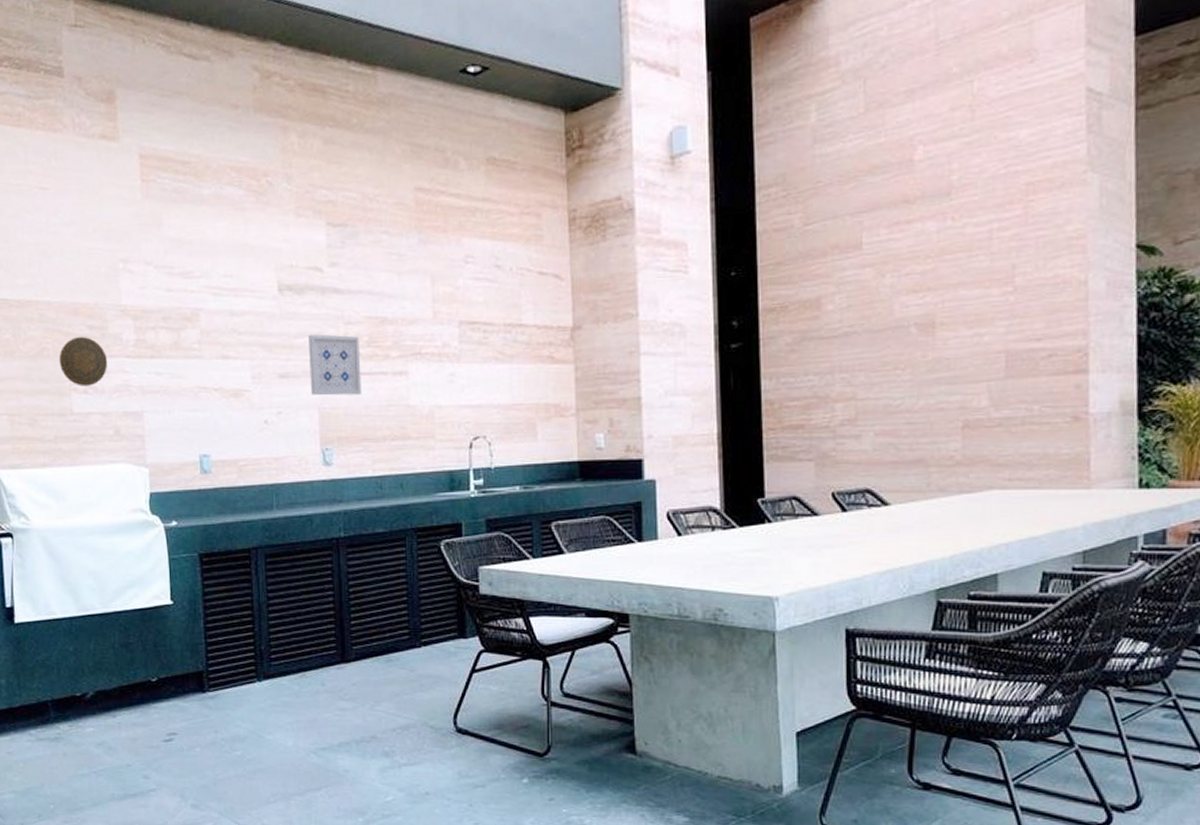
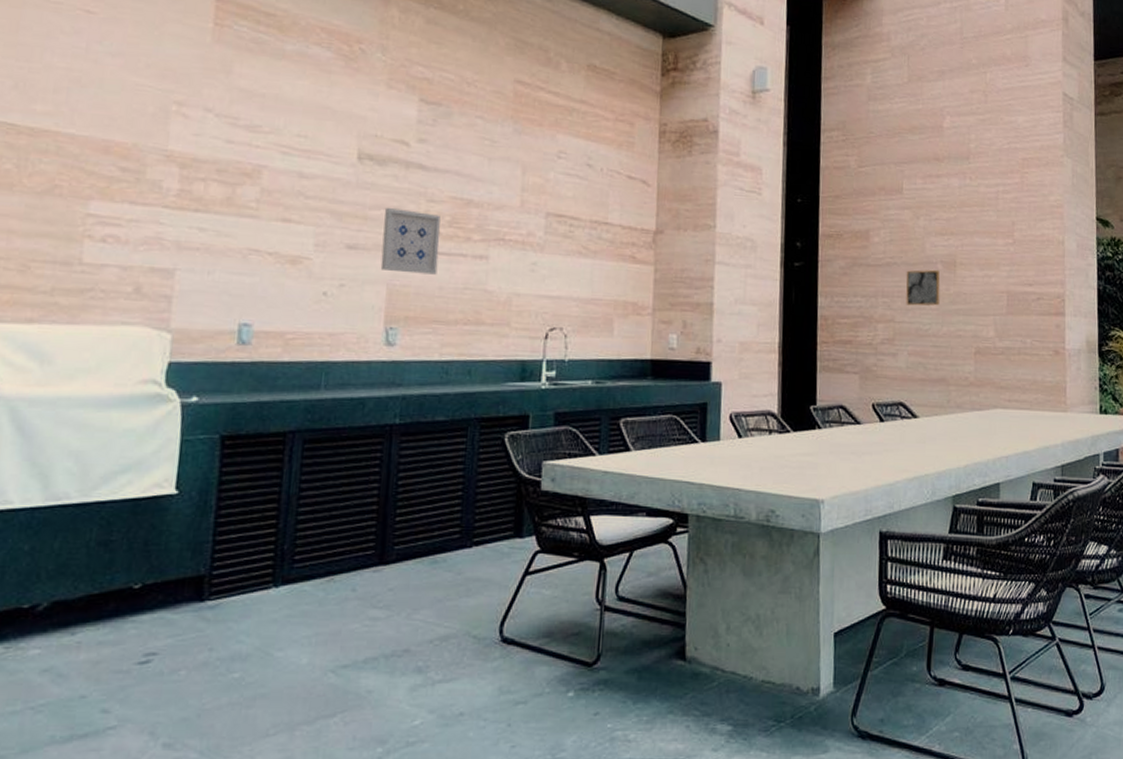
decorative plate: present [58,336,108,386] -> none [73,177,140,235]
wall art: none [869,334,915,379] -> present [906,269,940,306]

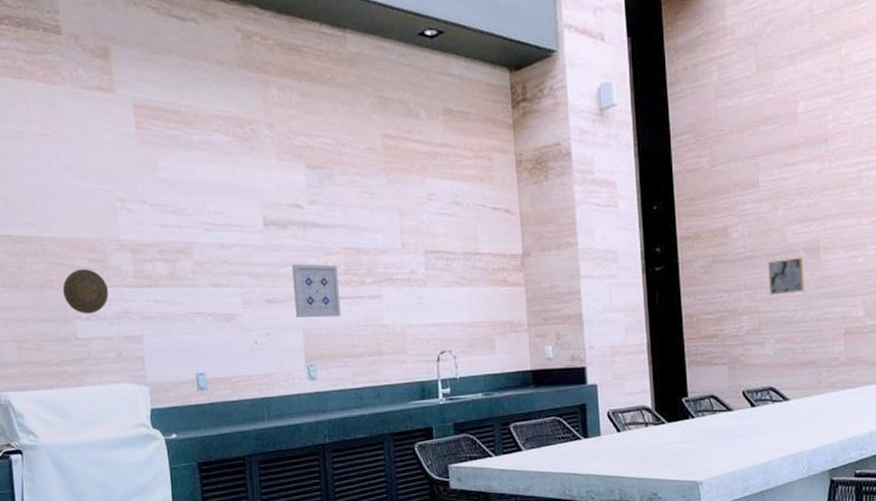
decorative plate: none [73,177,140,235] -> present [62,268,109,314]

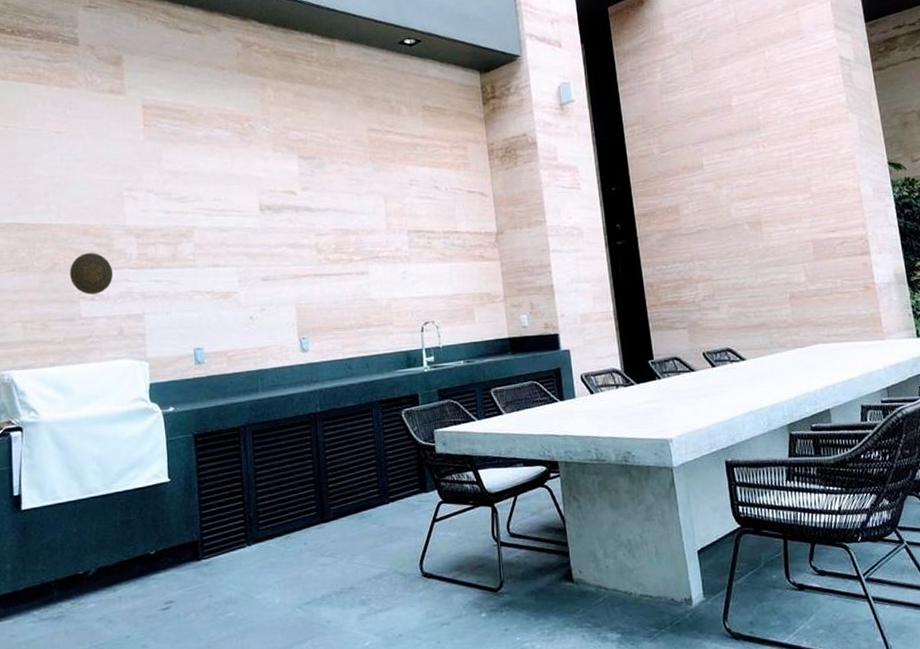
wall art: present [292,264,341,318] -> none [286,244,331,294]
wall art: present [767,257,804,295] -> none [716,230,751,265]

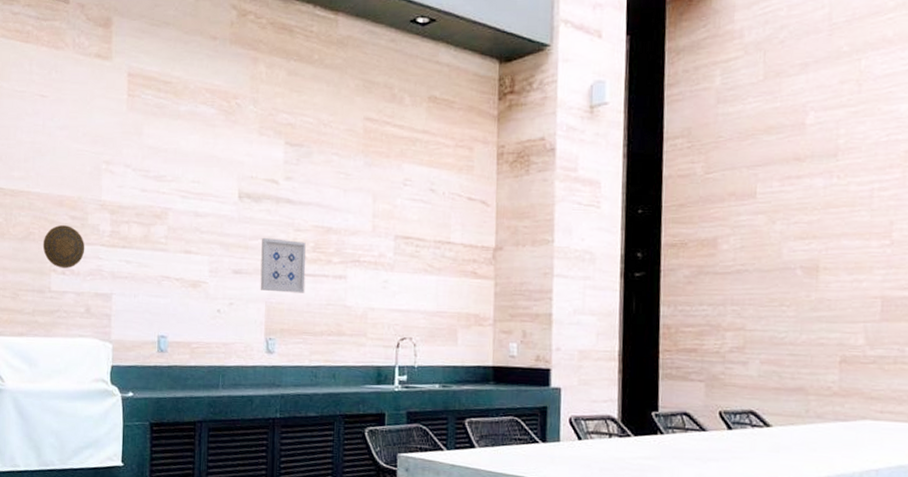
wall art: none [286,244,331,294] -> present [260,238,306,293]

